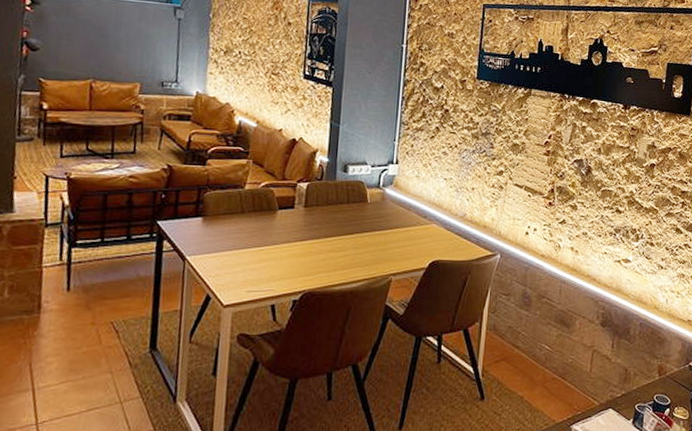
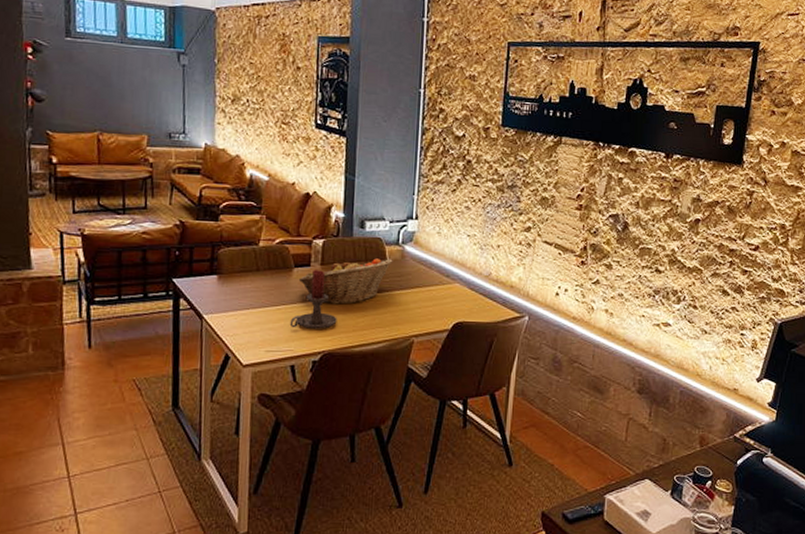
candle holder: none [271,212,319,269] -> present [289,270,337,329]
fruit basket: none [281,200,374,245] -> present [298,258,393,305]

